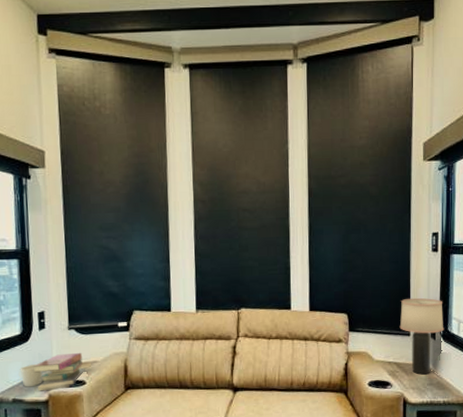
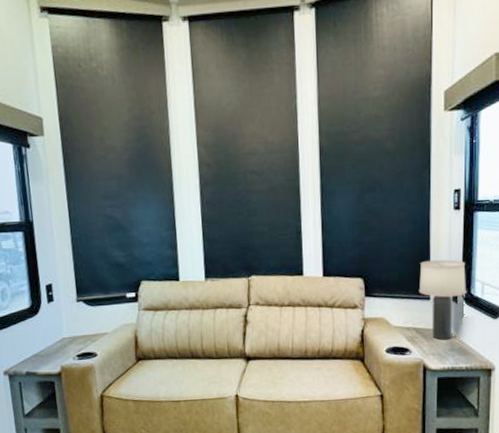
mug: present [20,363,42,387] -> none [31,336,54,360]
books: present [33,352,88,392] -> none [44,324,99,364]

